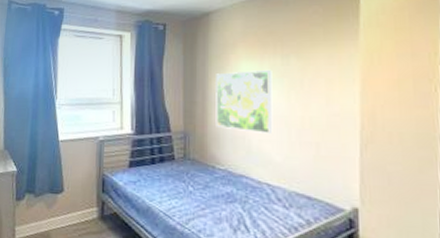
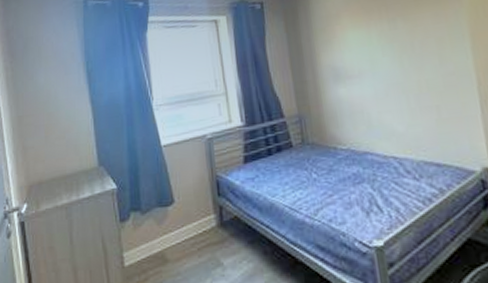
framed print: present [216,69,273,134] -> none [323,36,392,106]

